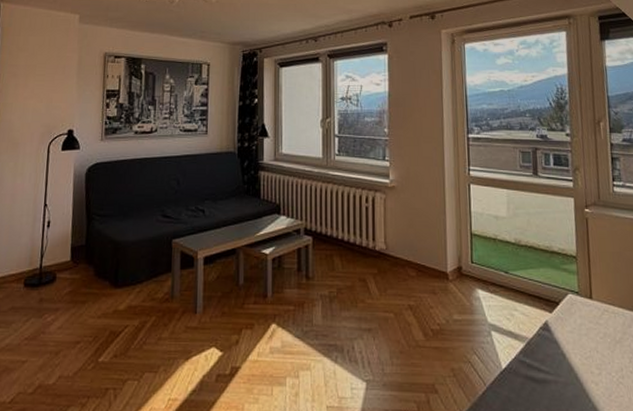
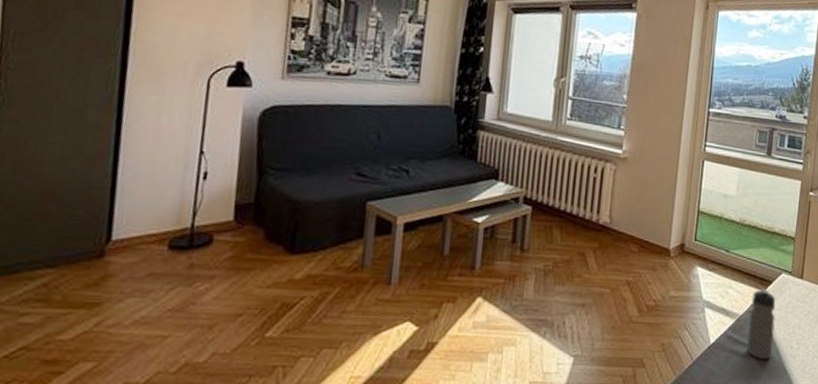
water bottle: none [539,310,571,387] -> present [746,288,776,360]

